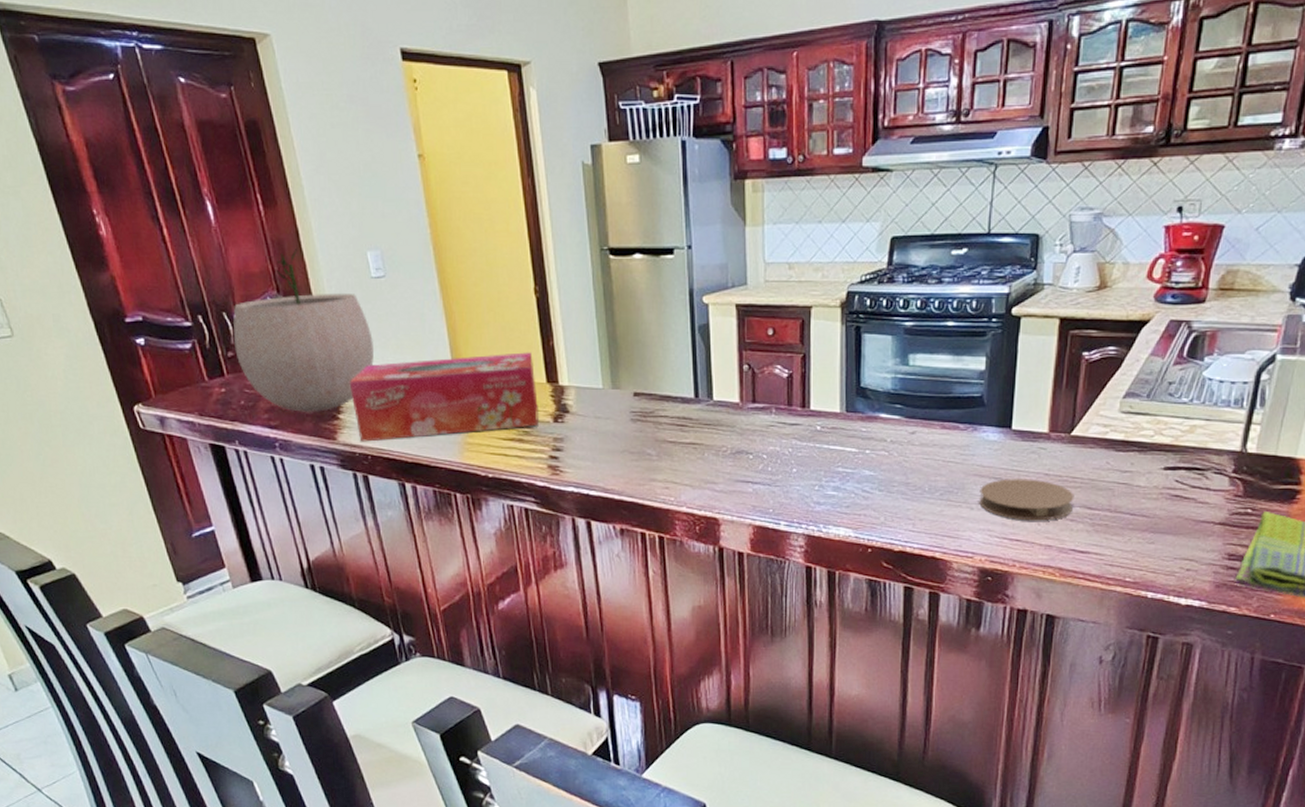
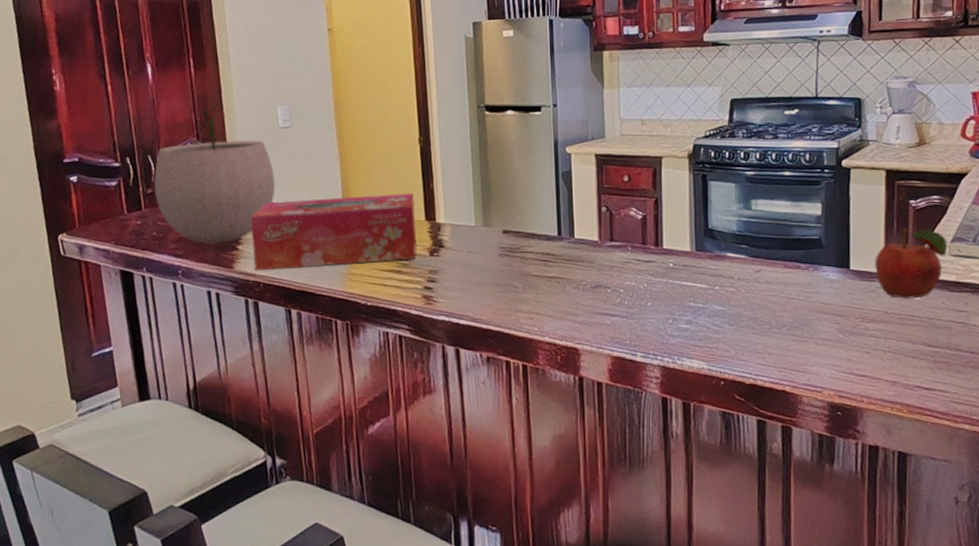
coaster: present [979,479,1074,521] -> none [824,316,915,357]
fruit: none [1039,383,1120,460] -> present [875,228,948,299]

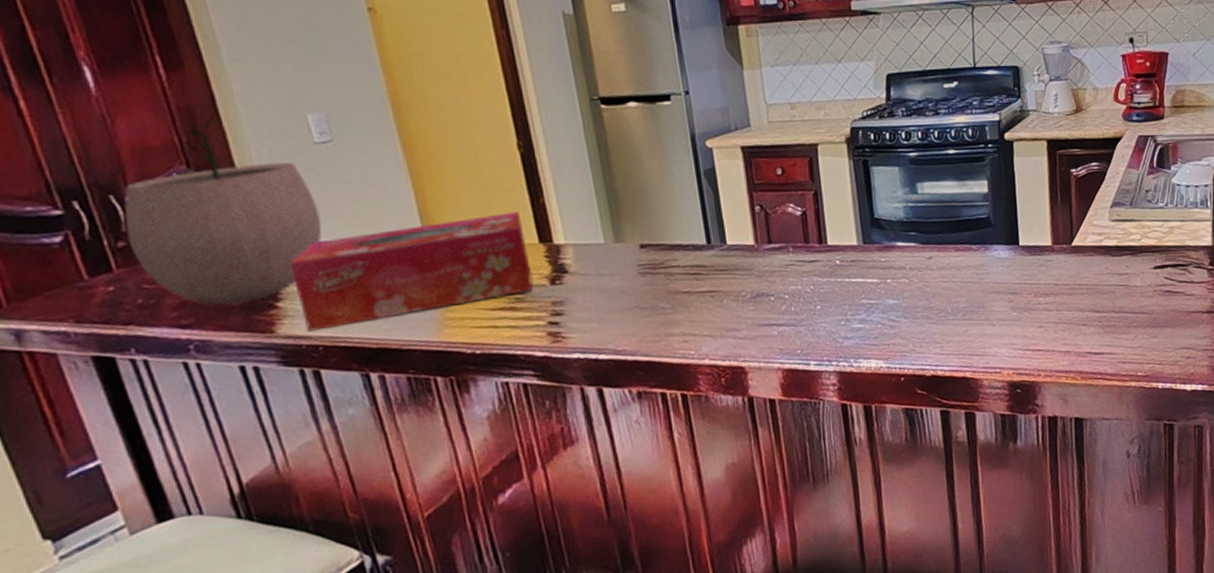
fruit: present [875,228,948,299] -> none [1042,197,1108,269]

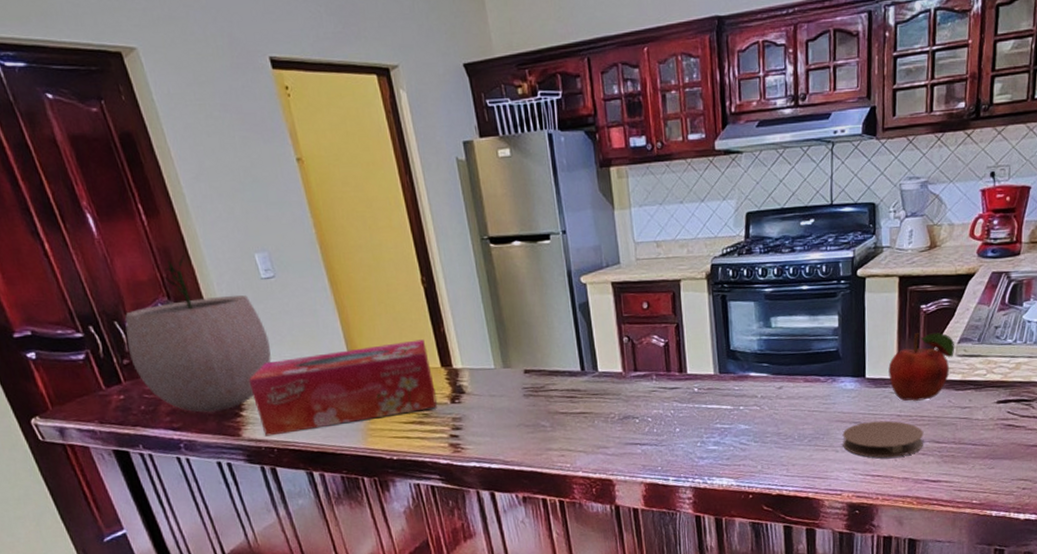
coaster: none [998,290,1083,331] -> present [842,420,924,458]
fruit: none [1042,197,1108,269] -> present [888,333,955,401]

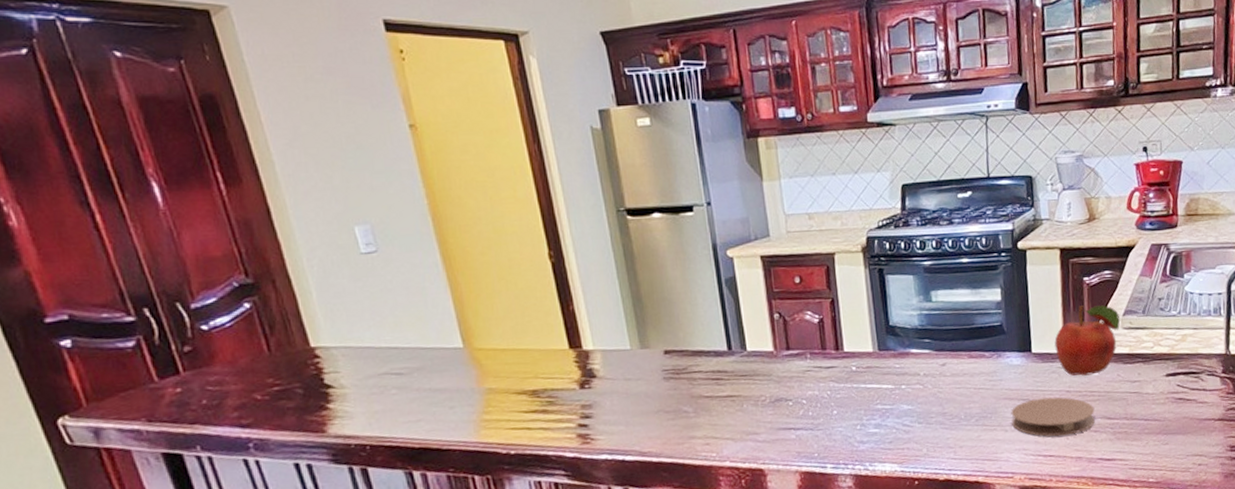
plant pot: present [125,254,271,413] -> none [190,227,368,406]
tissue box: present [248,339,437,436] -> none [339,319,563,432]

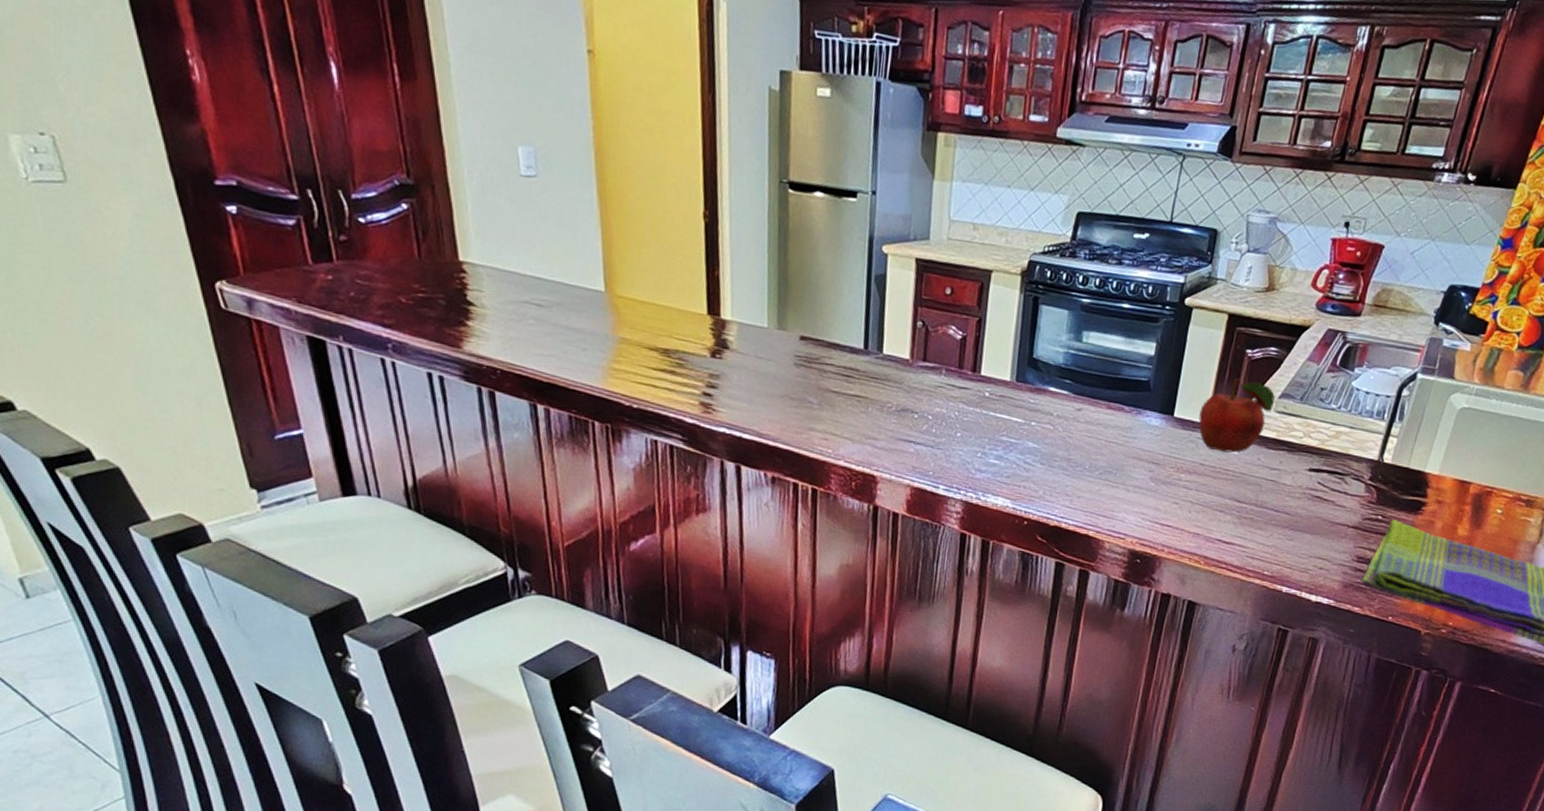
coaster: present [1011,397,1095,437] -> none [1136,464,1225,509]

